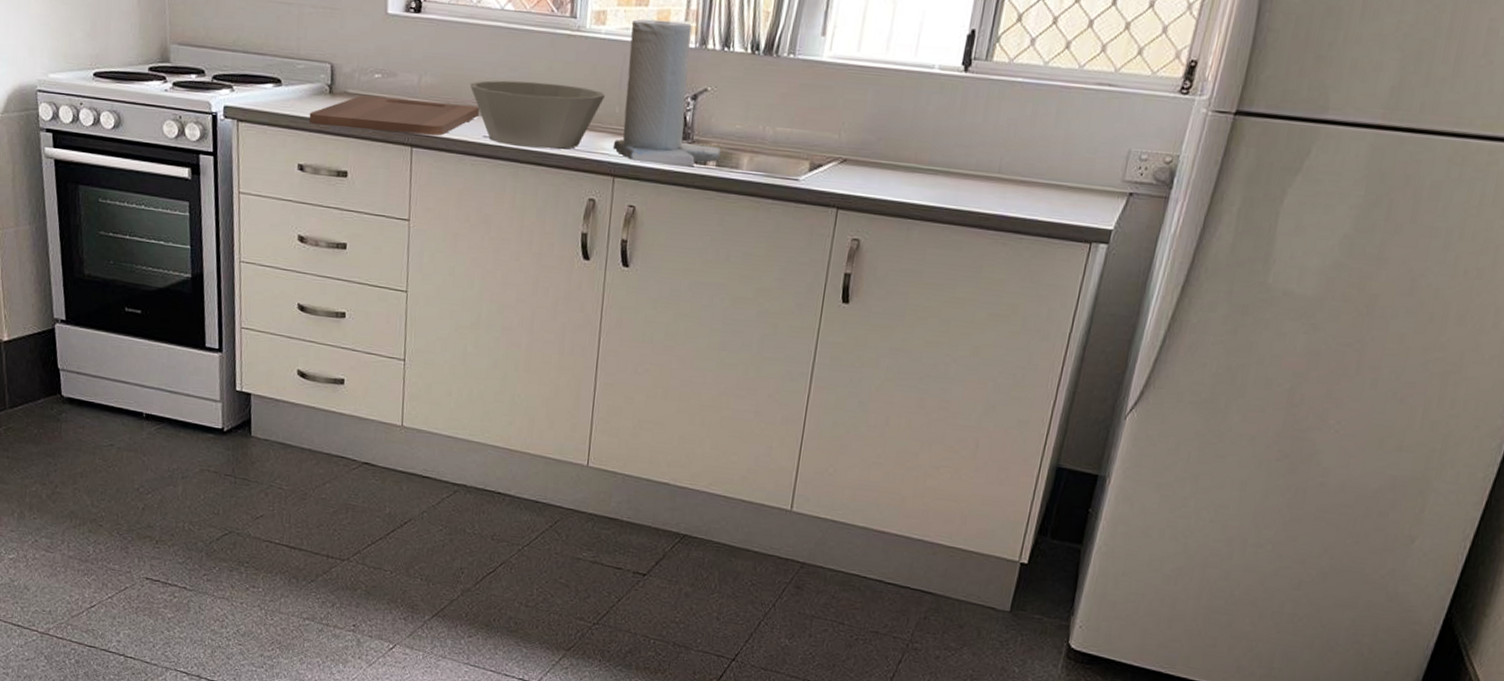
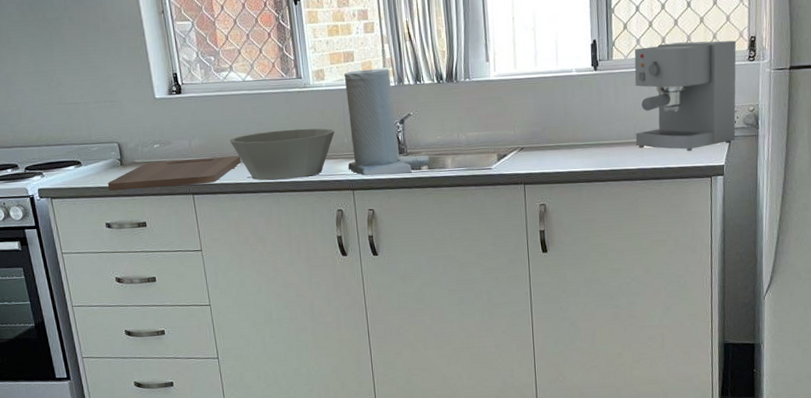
coffee maker: none [998,50,1169,203] -> present [634,40,737,151]

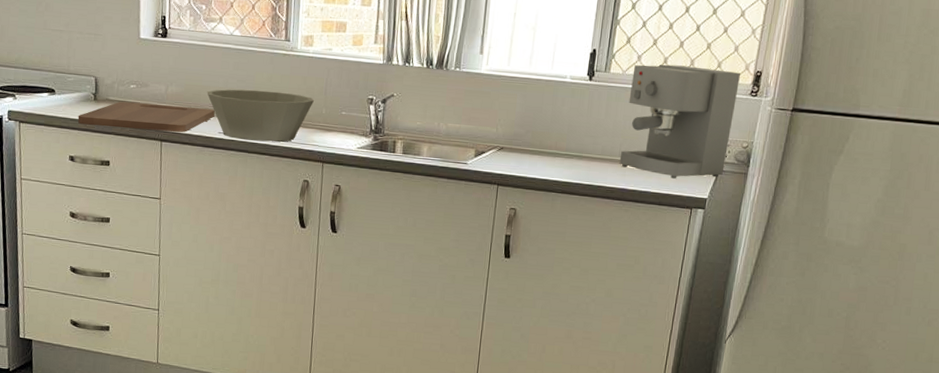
paper towel: present [344,68,431,176] -> none [321,42,407,155]

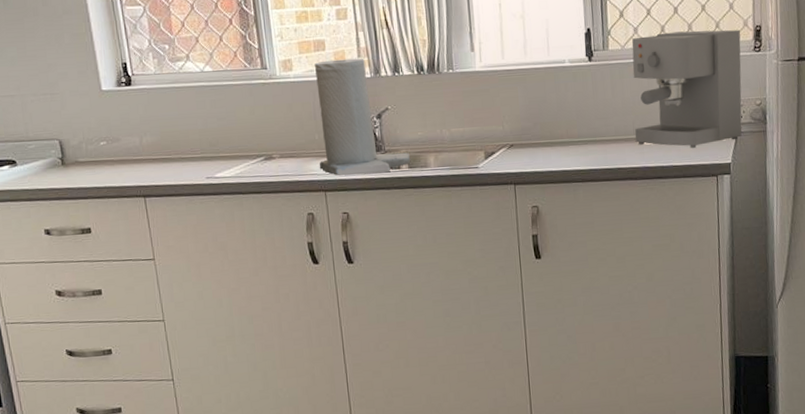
cutting board: present [77,101,215,133] -> none [47,154,199,194]
bowl: present [207,89,315,142] -> none [186,123,305,182]
paper towel: none [321,42,407,155] -> present [314,58,411,176]

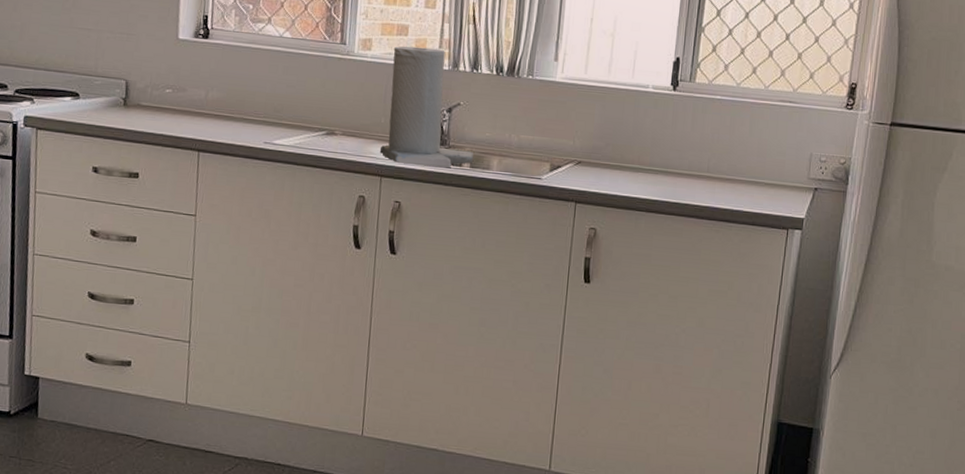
coffee maker: present [631,30,742,148] -> none [708,74,835,197]

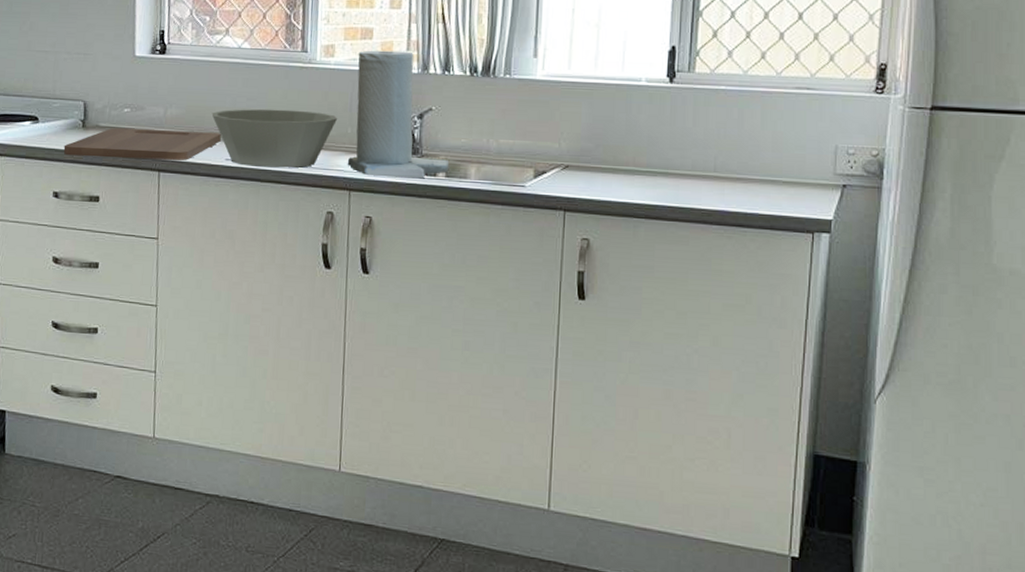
cutting board: none [104,107,261,143] -> present [63,128,221,161]
bowl: none [252,95,373,154] -> present [211,109,338,169]

